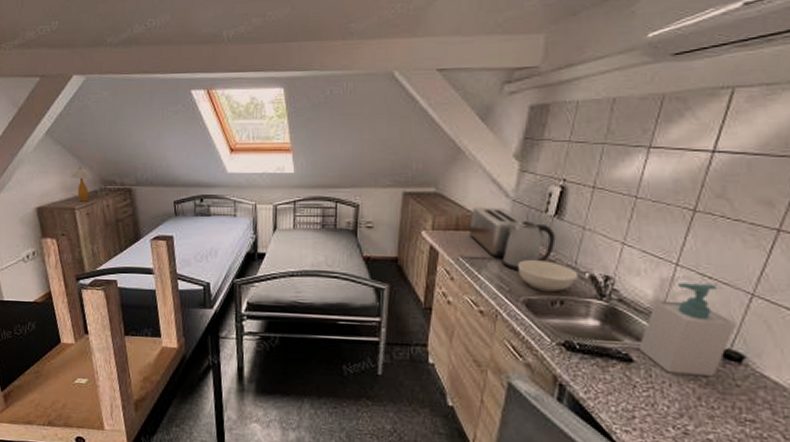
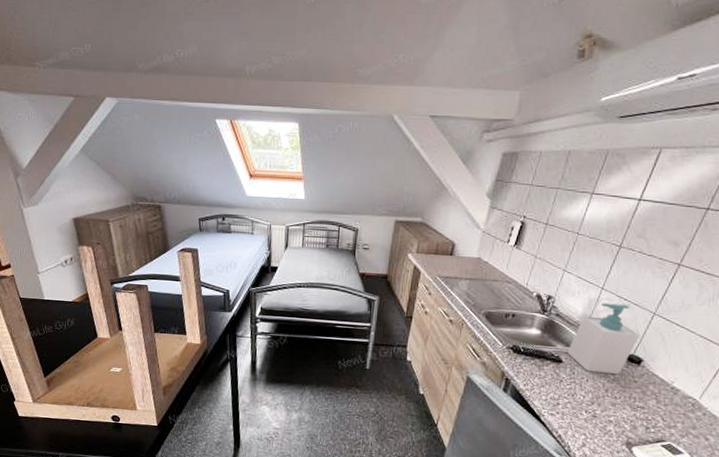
table lamp: present [70,166,93,202] -> none [104,182,125,215]
toaster: present [469,207,527,258] -> none [446,236,492,278]
kettle: present [502,221,556,271] -> none [470,249,514,289]
bowl: present [517,260,579,293] -> none [481,281,528,308]

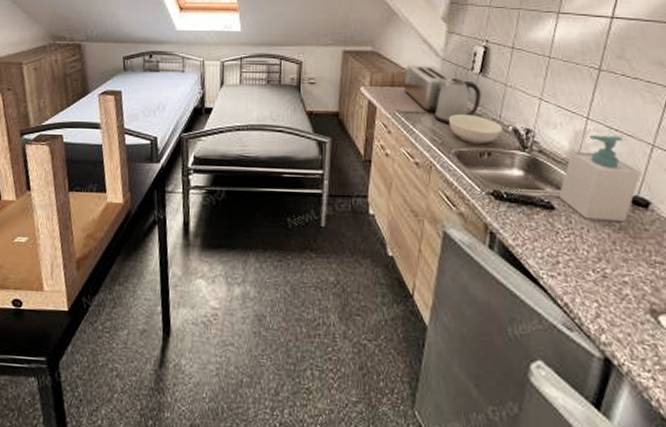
toaster: none [446,236,492,278] -> present [404,65,455,113]
kettle: none [470,249,514,289] -> present [434,78,482,125]
bowl: none [481,281,528,308] -> present [448,114,503,145]

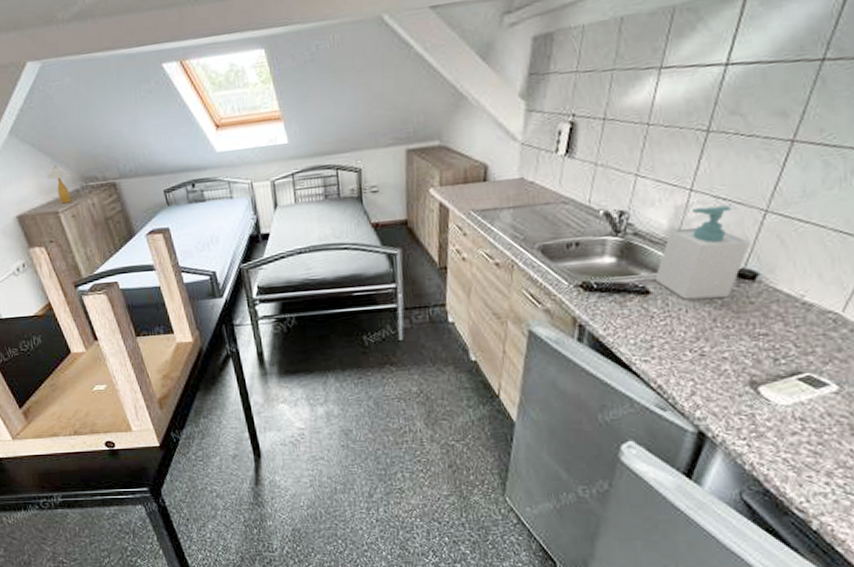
table lamp: none [18,21,42,57] -> present [46,164,72,204]
toaster: present [404,65,455,113] -> none [478,153,537,207]
kettle: present [434,78,482,125] -> none [514,164,568,218]
bowl: present [448,114,503,145] -> none [530,203,593,236]

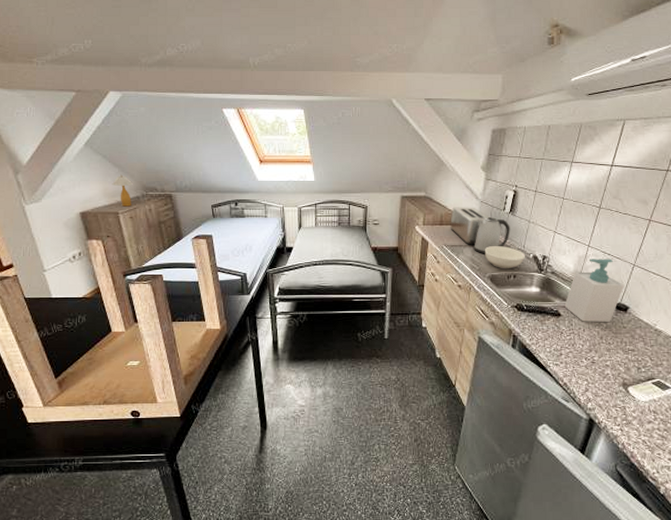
toaster: none [478,153,537,207] -> present [450,207,490,245]
kettle: none [514,164,568,218] -> present [474,217,510,254]
bowl: none [530,203,593,236] -> present [484,246,526,269]

